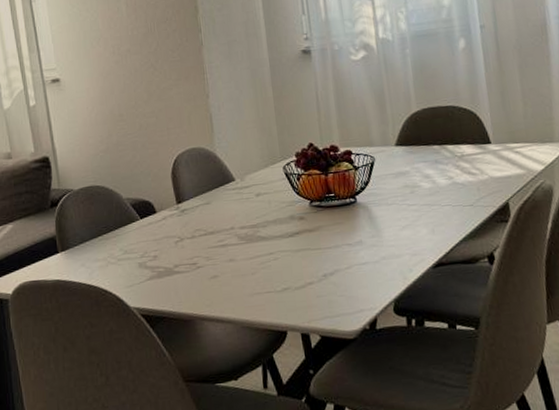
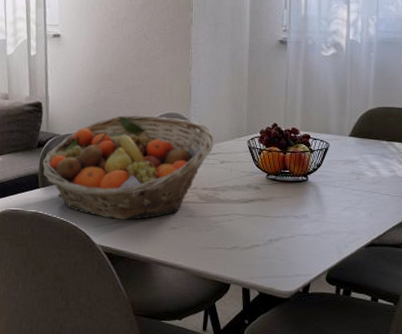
fruit basket: none [58,152,246,277] -> present [42,115,214,220]

